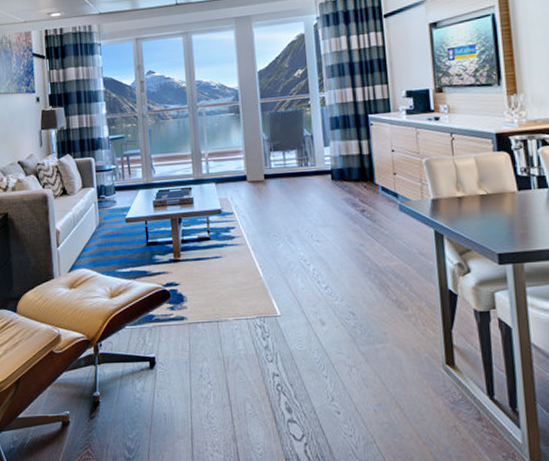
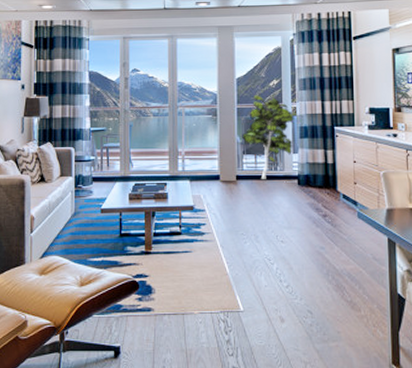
indoor plant: none [267,85,323,178] -> present [242,95,294,180]

